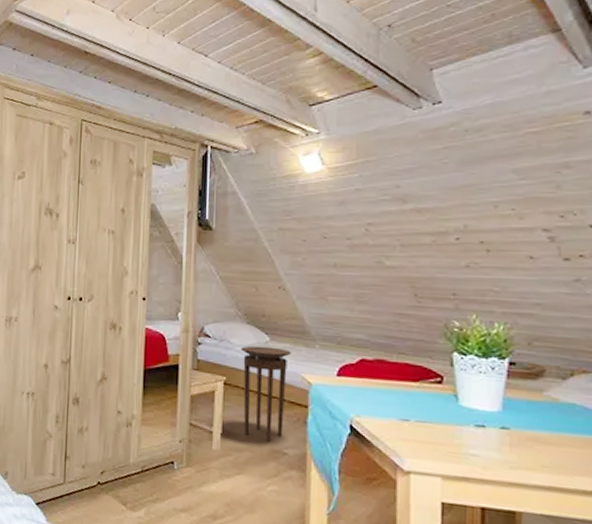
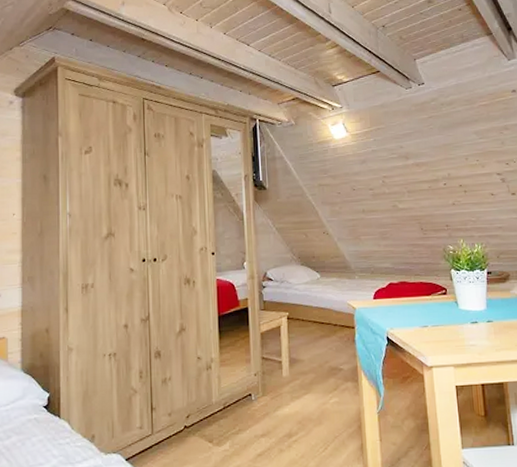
stool: present [240,345,291,442] -> none [298,282,338,362]

